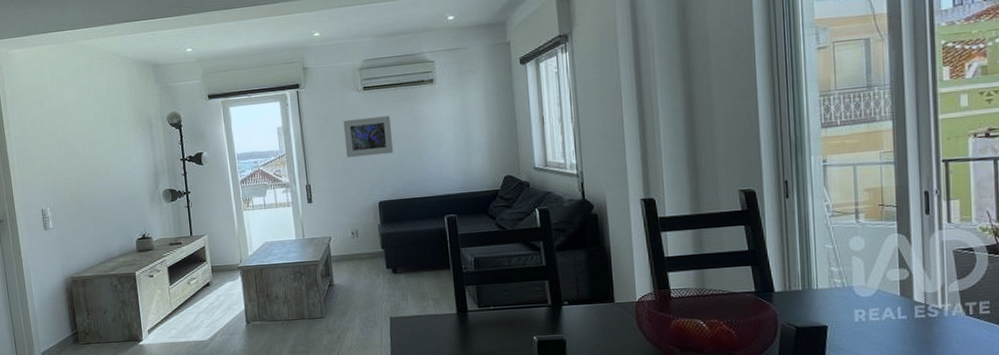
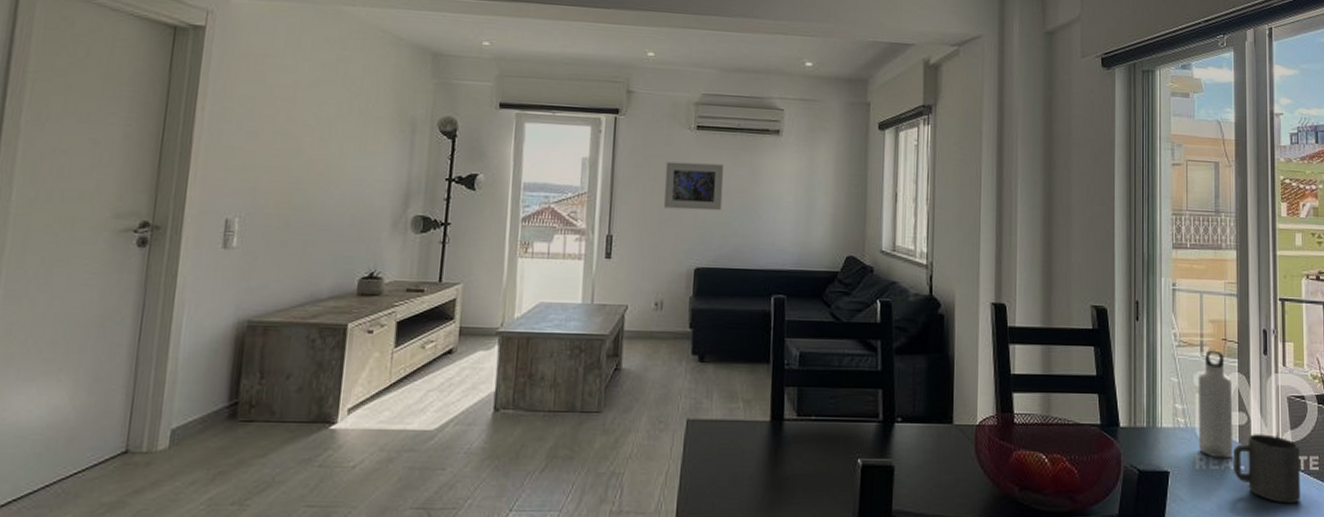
water bottle: none [853,215,894,311] -> present [1198,350,1233,459]
mug: none [894,286,969,346] -> present [1233,434,1300,504]

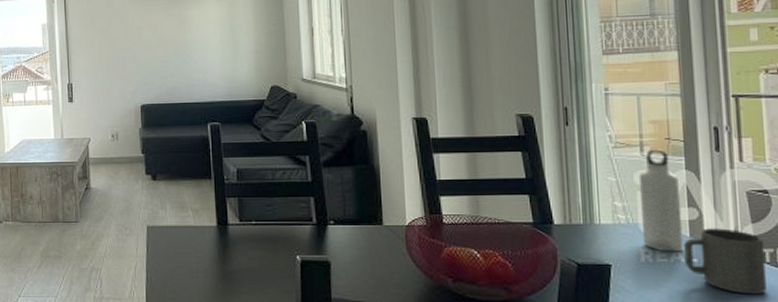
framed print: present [664,161,724,211] -> none [108,18,159,59]

